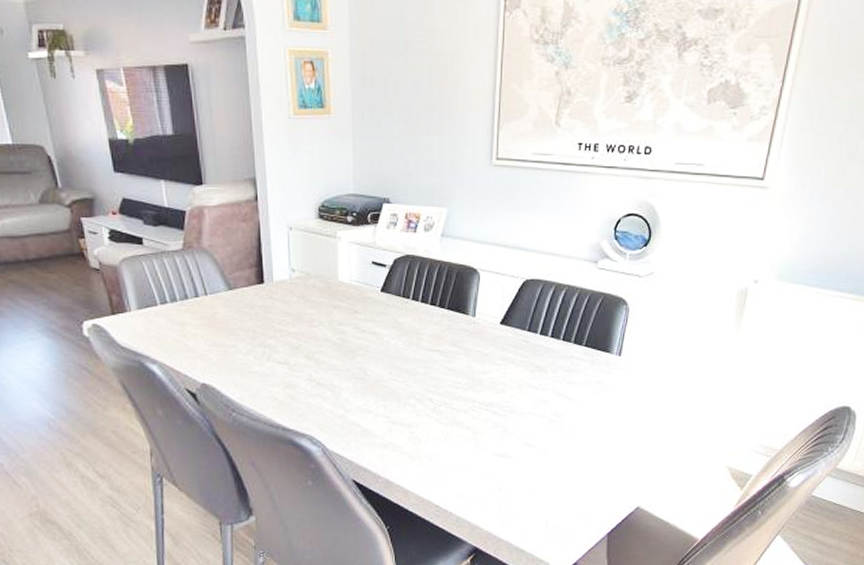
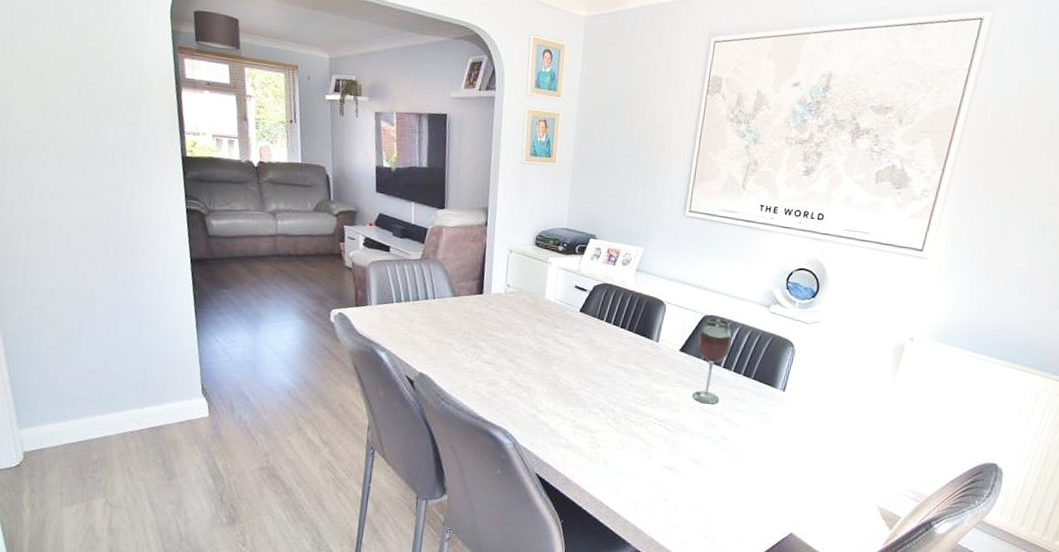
wineglass: none [519,282,559,380] -> present [692,318,733,405]

